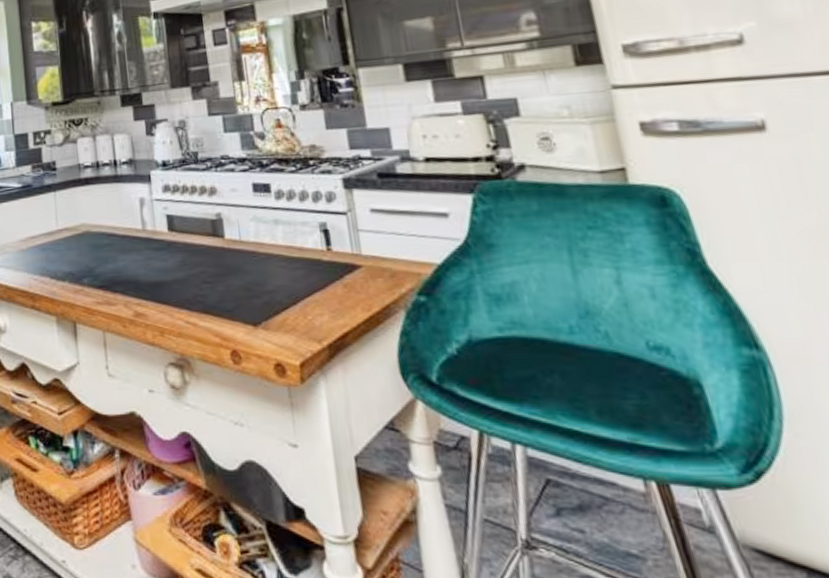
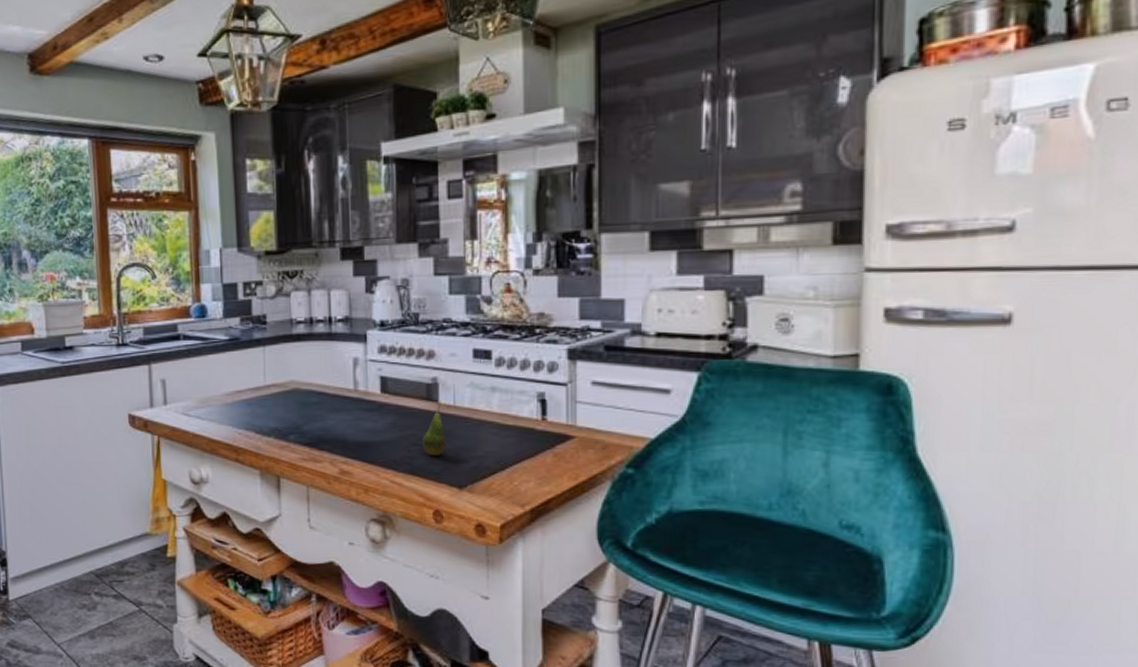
fruit: none [212,235,237,294] -> present [421,400,446,457]

